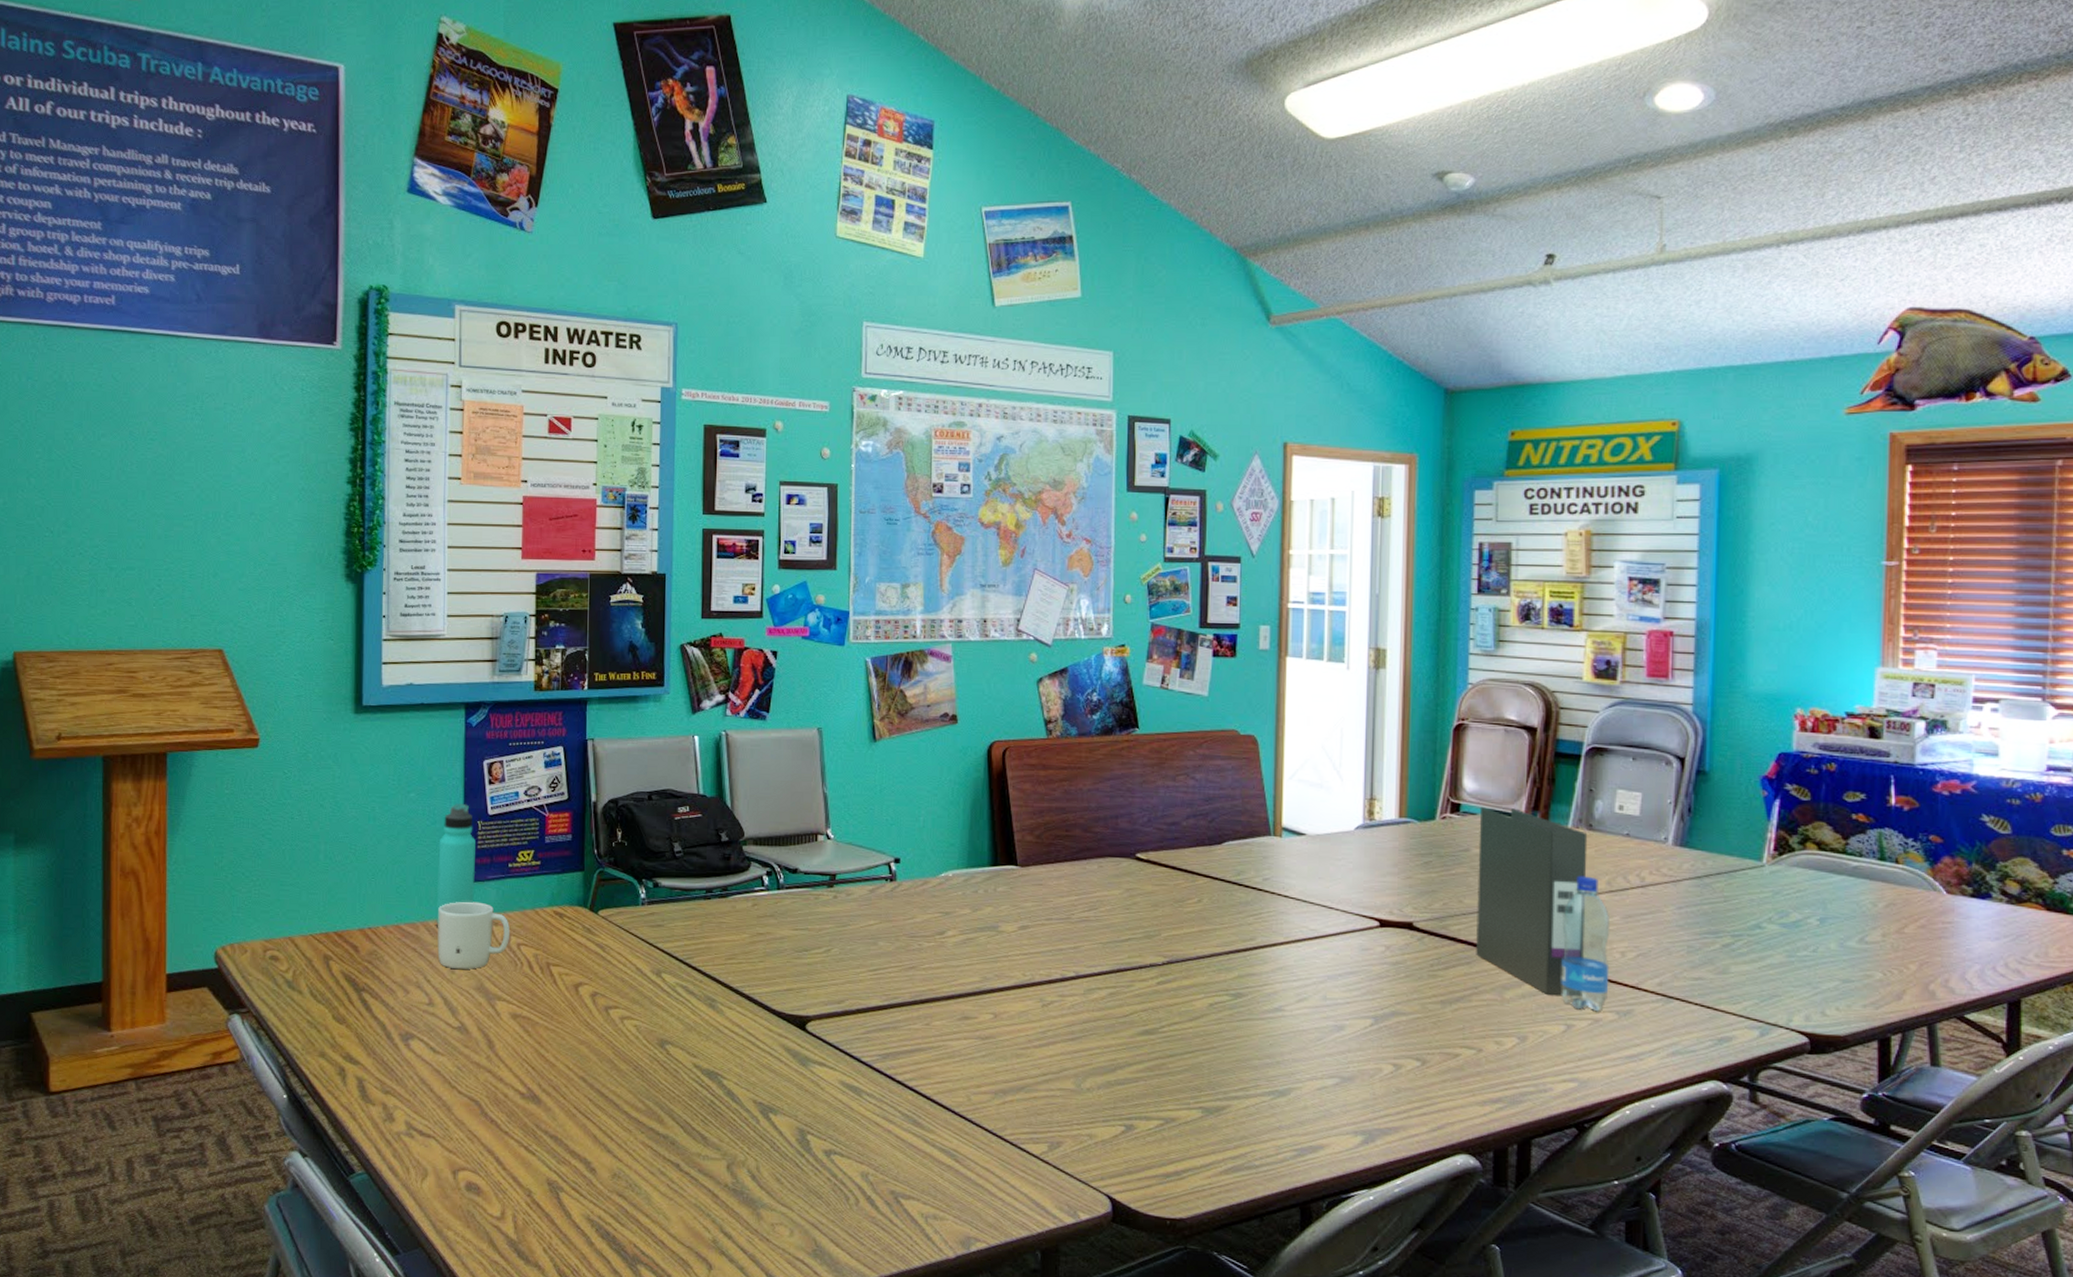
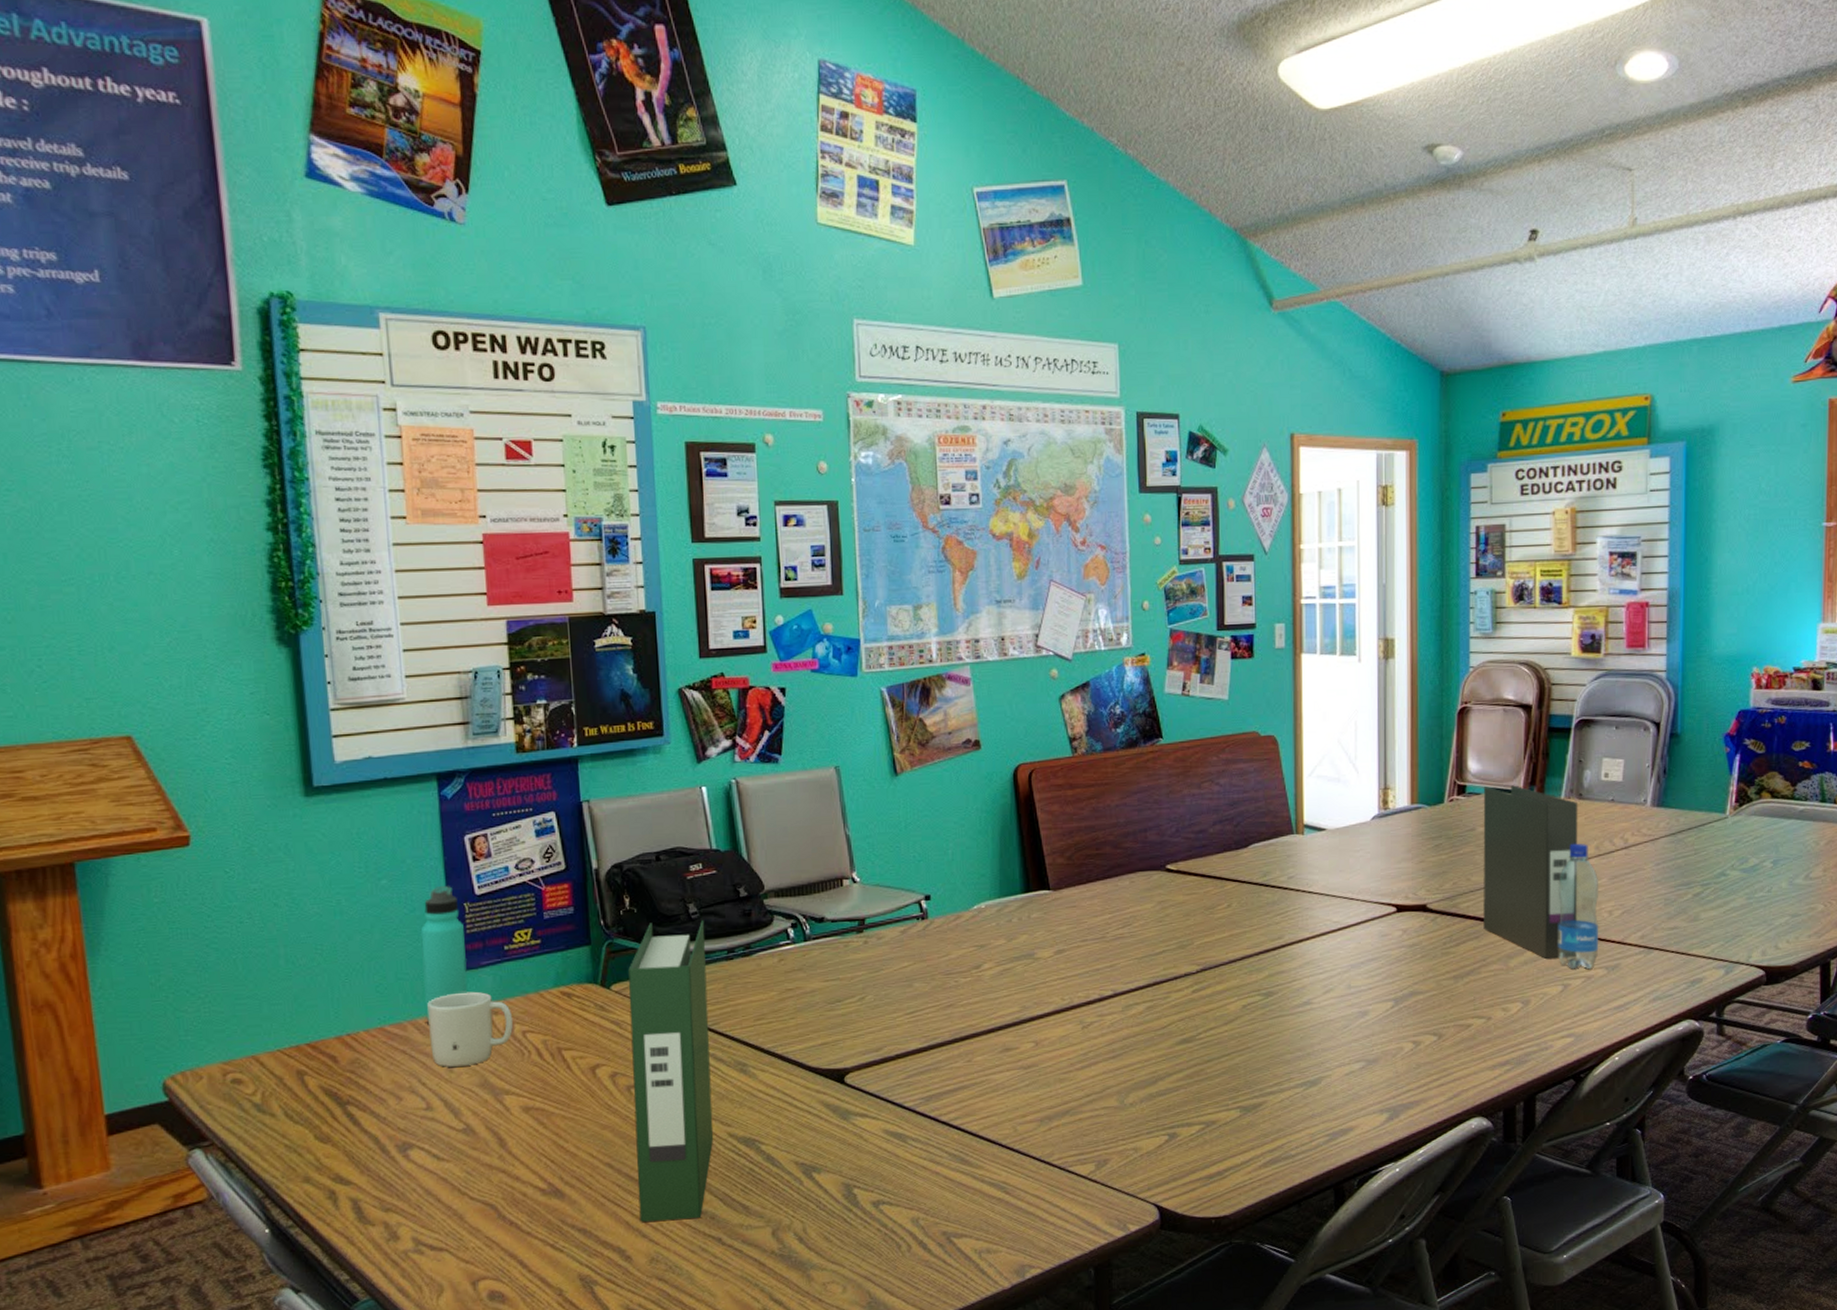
binder: none [606,856,687,1141] -> present [628,919,714,1222]

